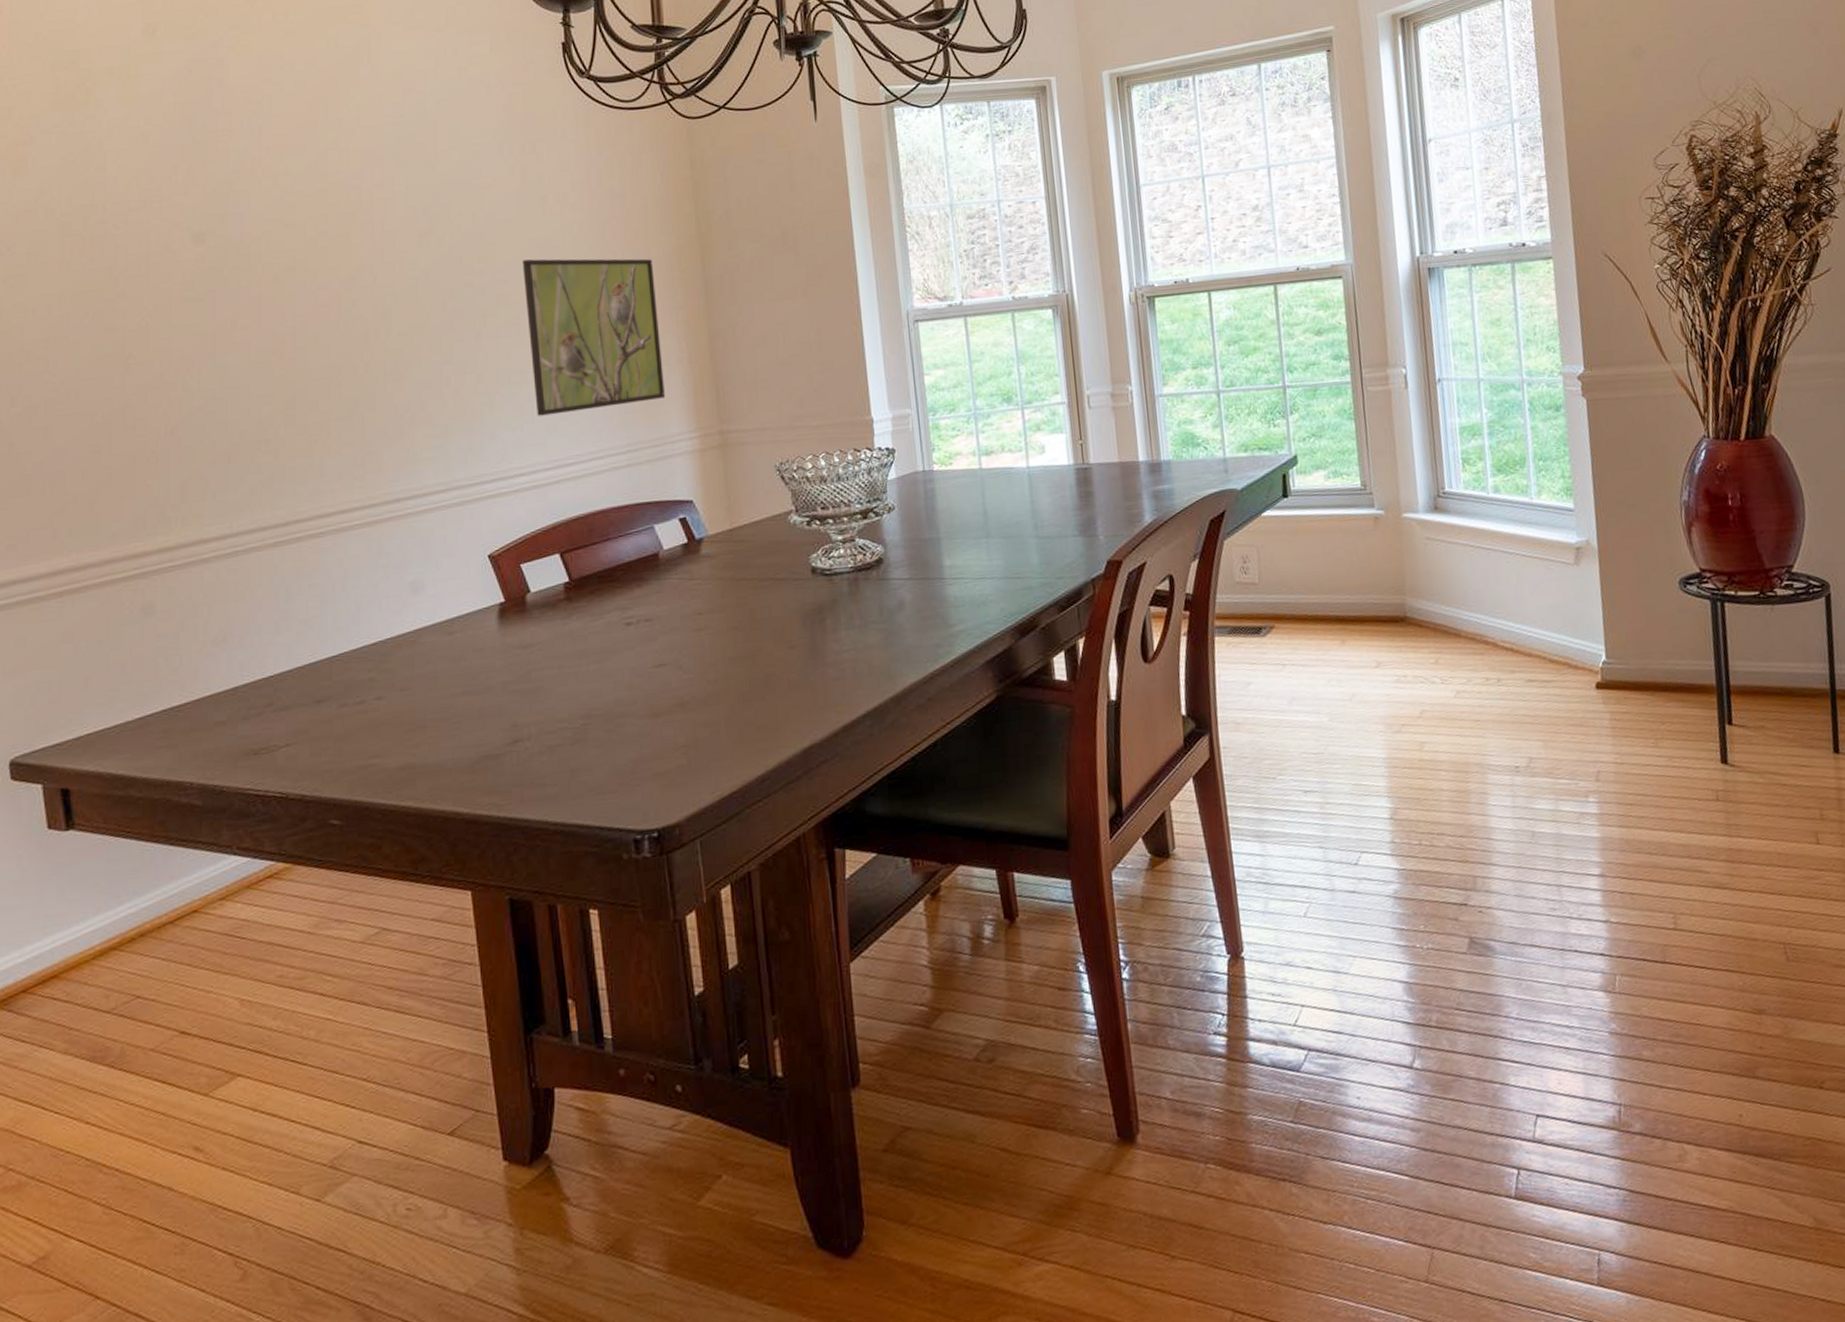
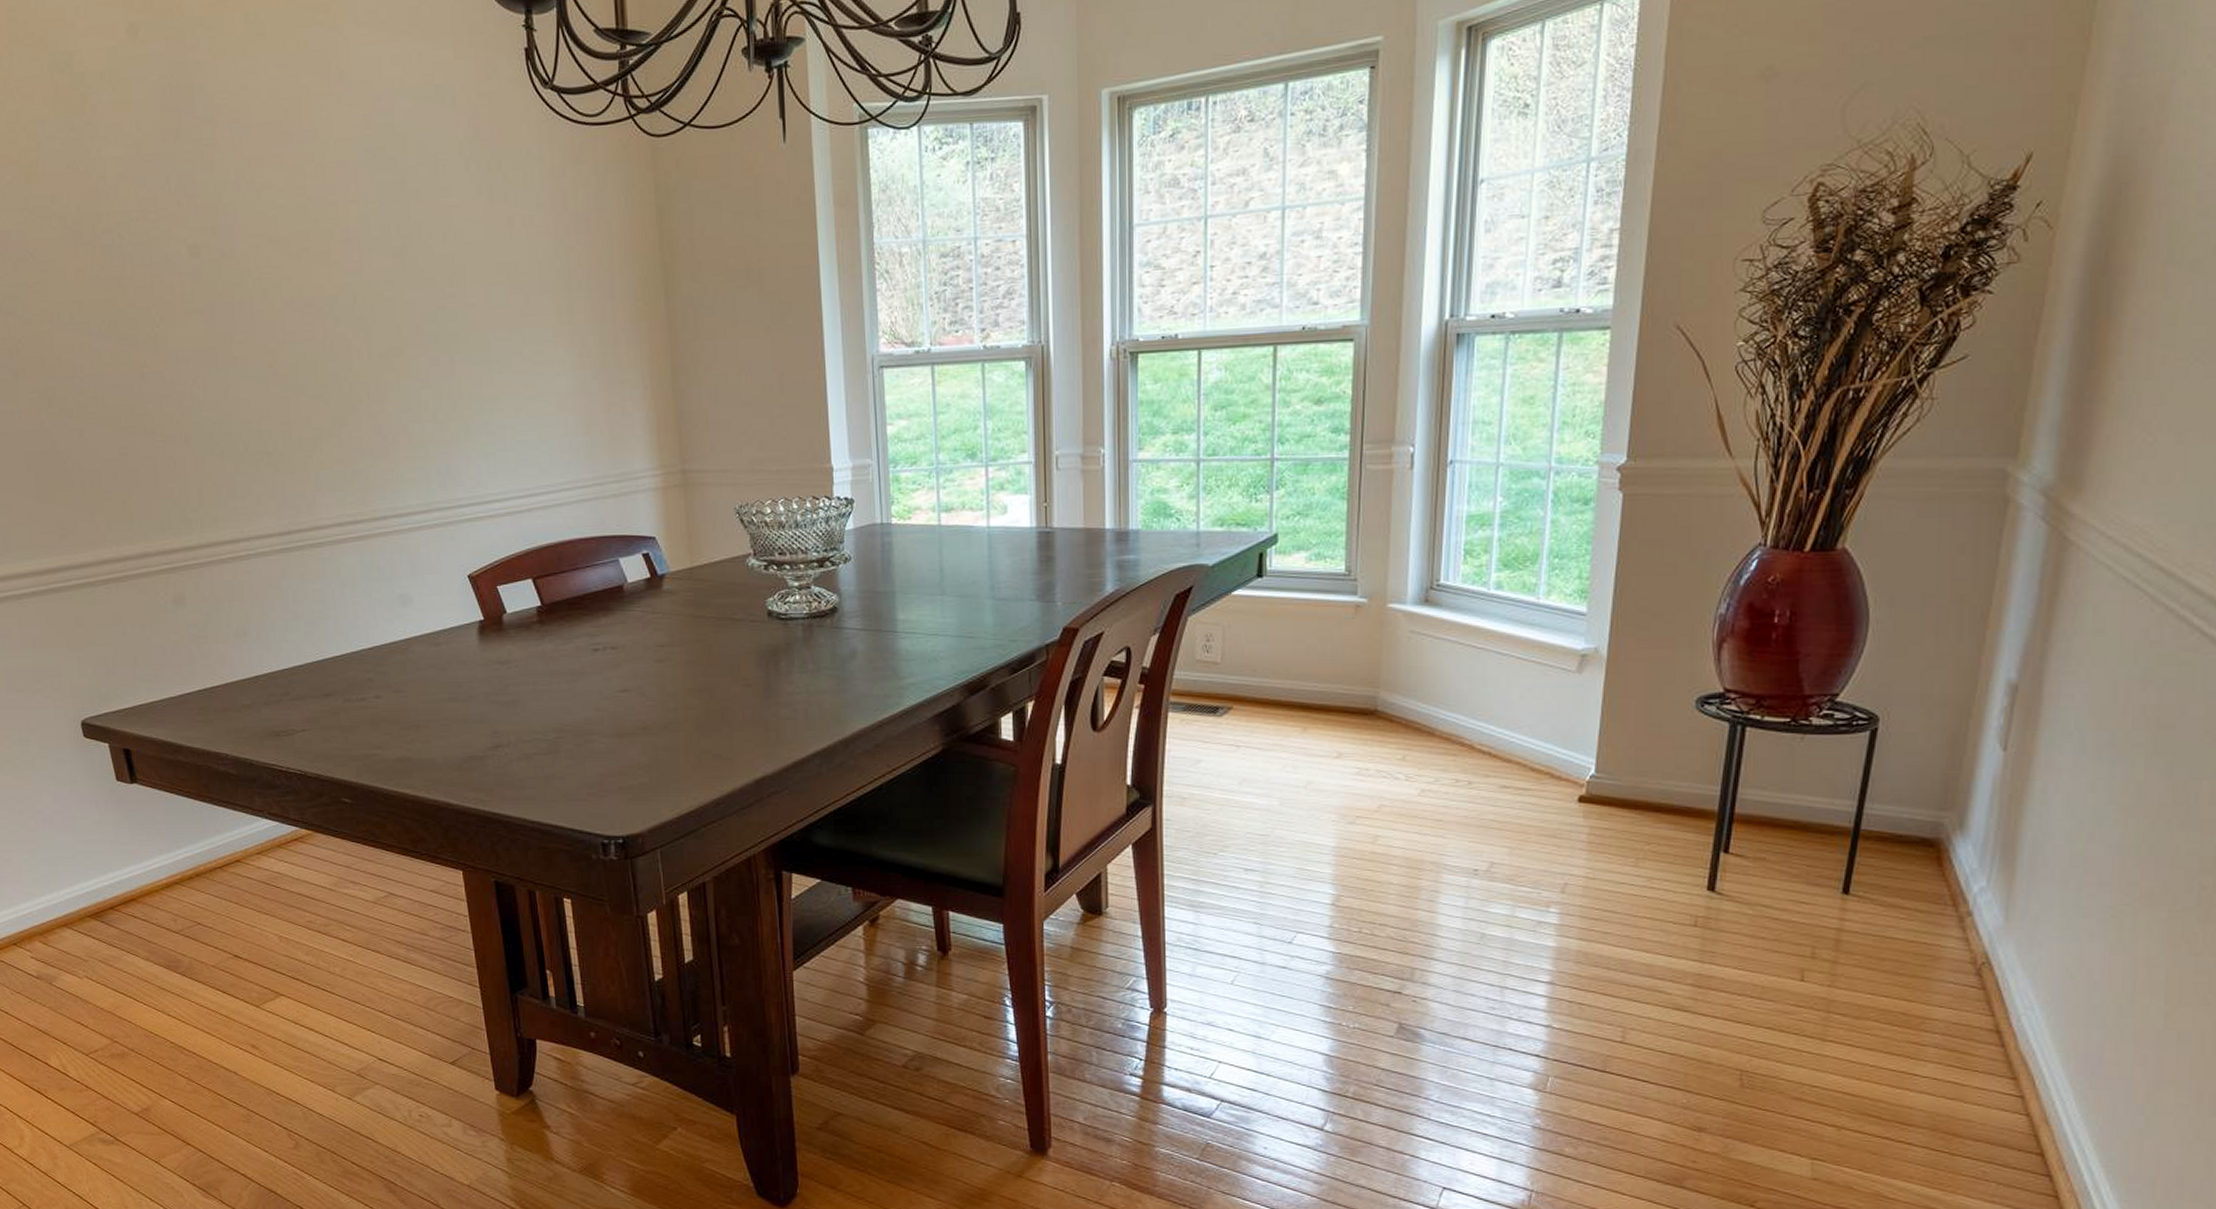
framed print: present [522,258,666,416] -> none [491,284,630,445]

